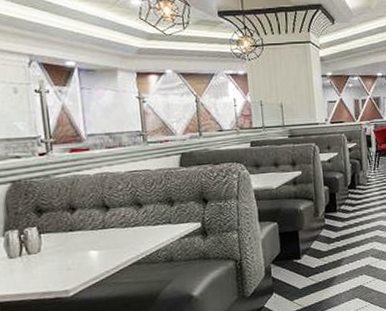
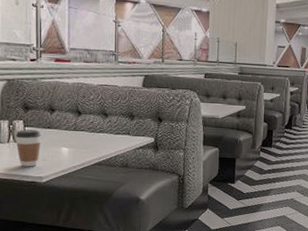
coffee cup: none [28,235,63,282] -> present [15,130,41,167]

